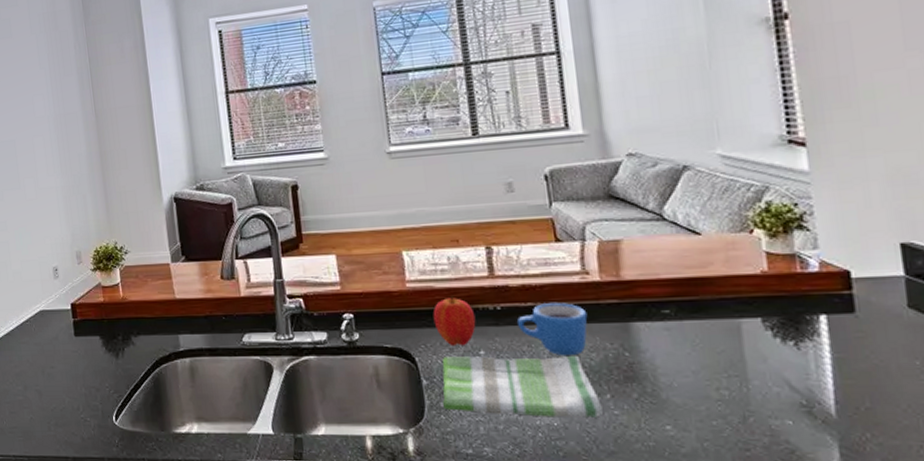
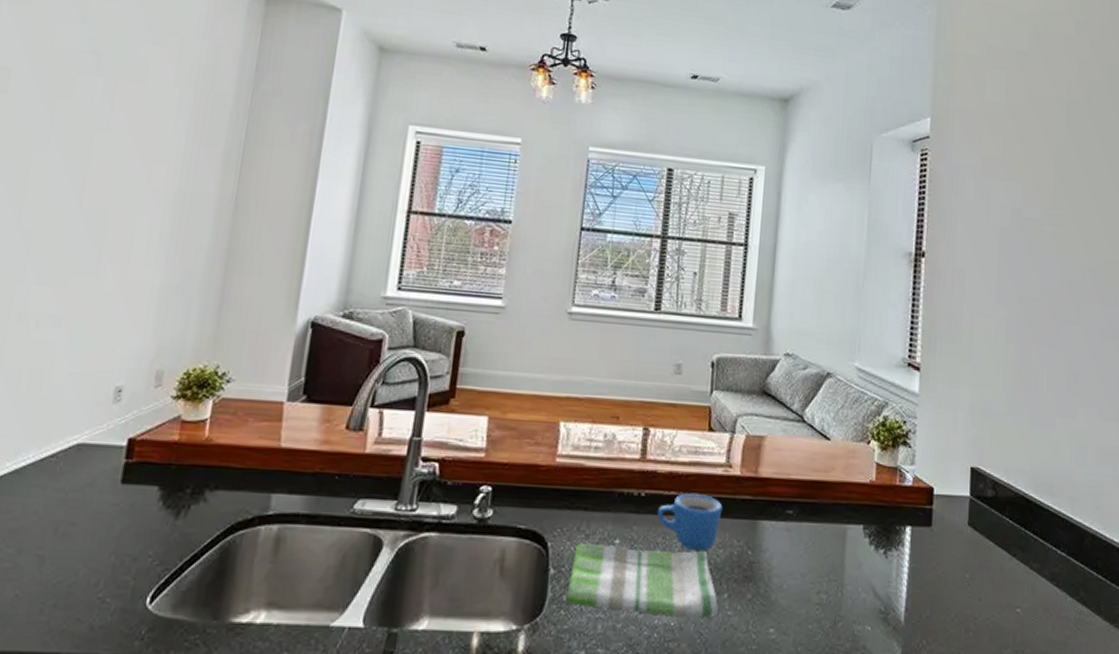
apple: present [432,296,476,347] -> none [575,477,619,533]

